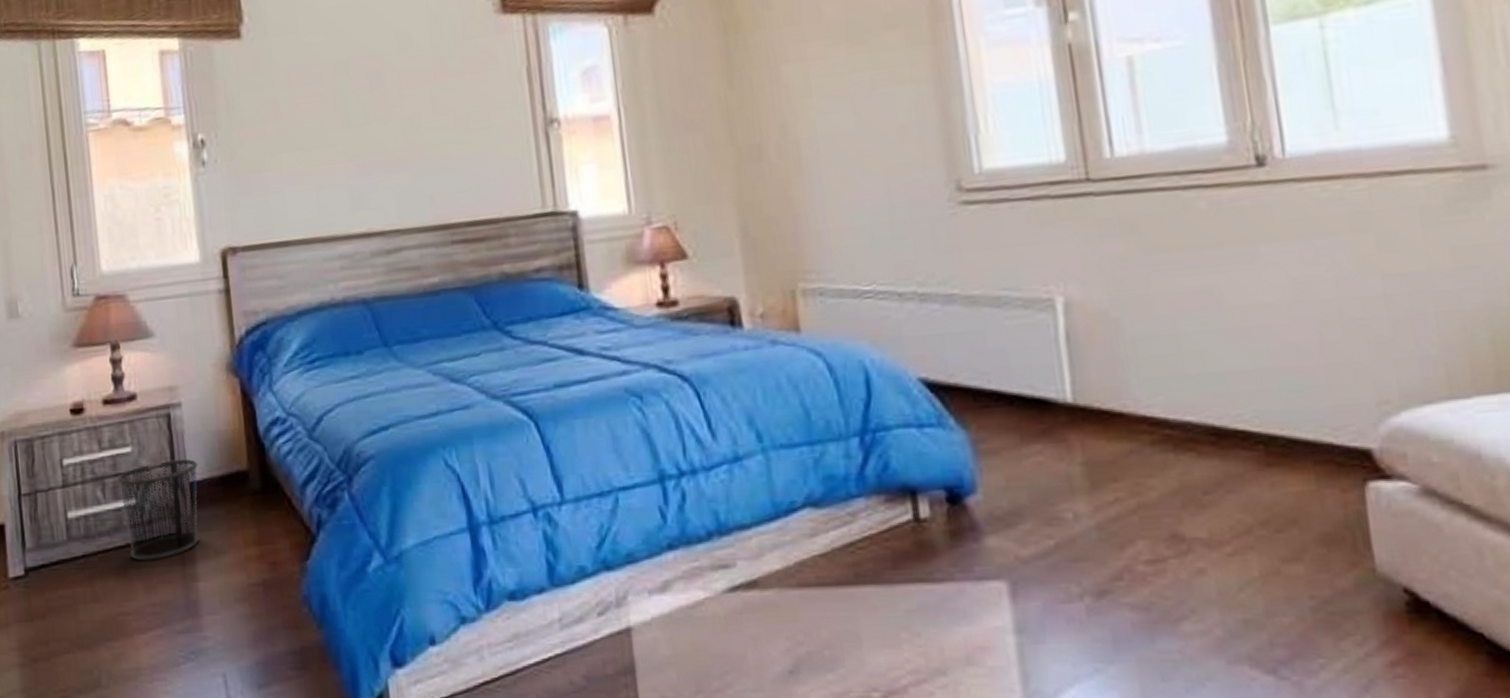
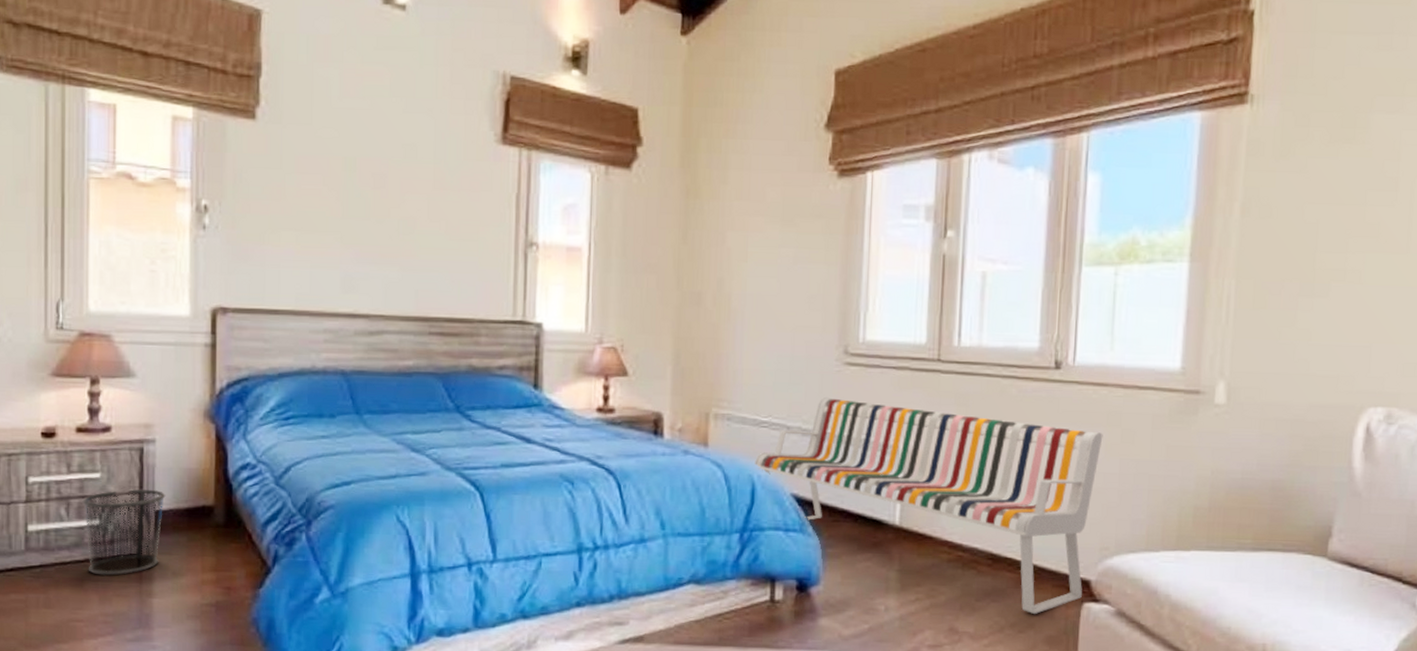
bench: none [863,243,1363,504] -> present [755,397,1103,614]

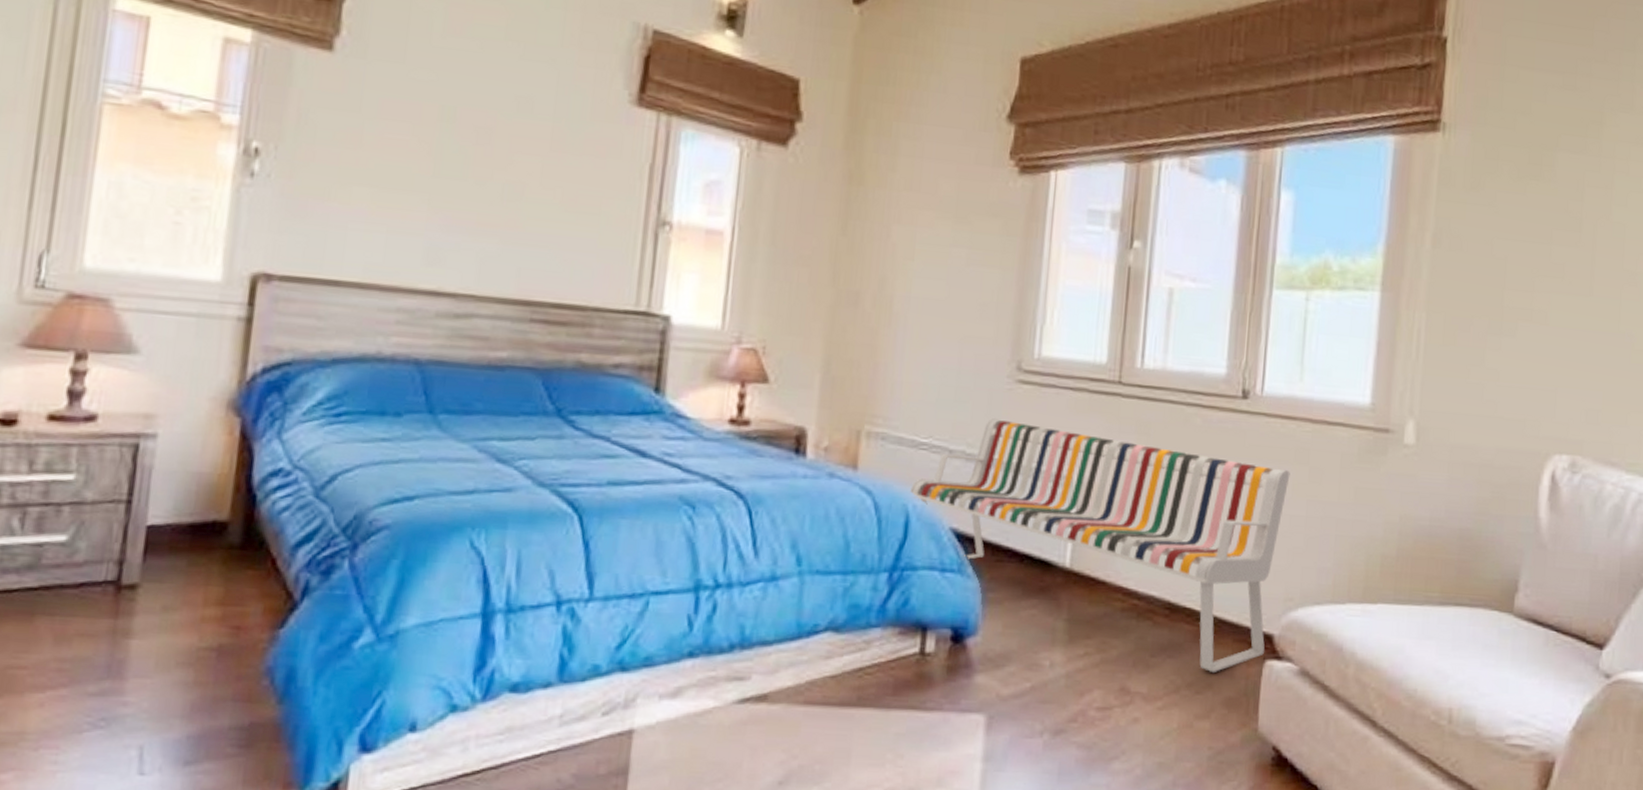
waste bin: present [82,488,166,576] -> none [42,495,164,609]

